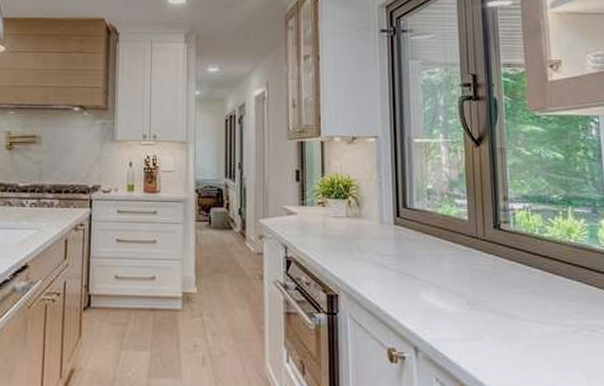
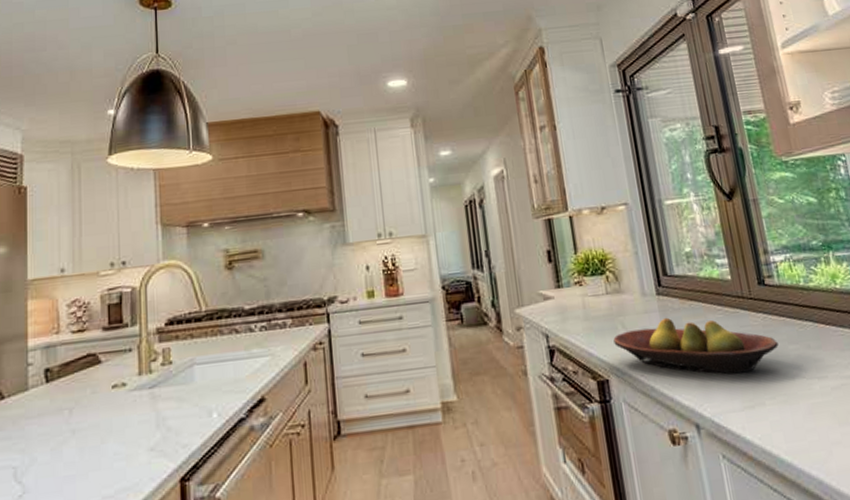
fruit bowl: none [347,246,505,307] -> present [613,317,779,375]

